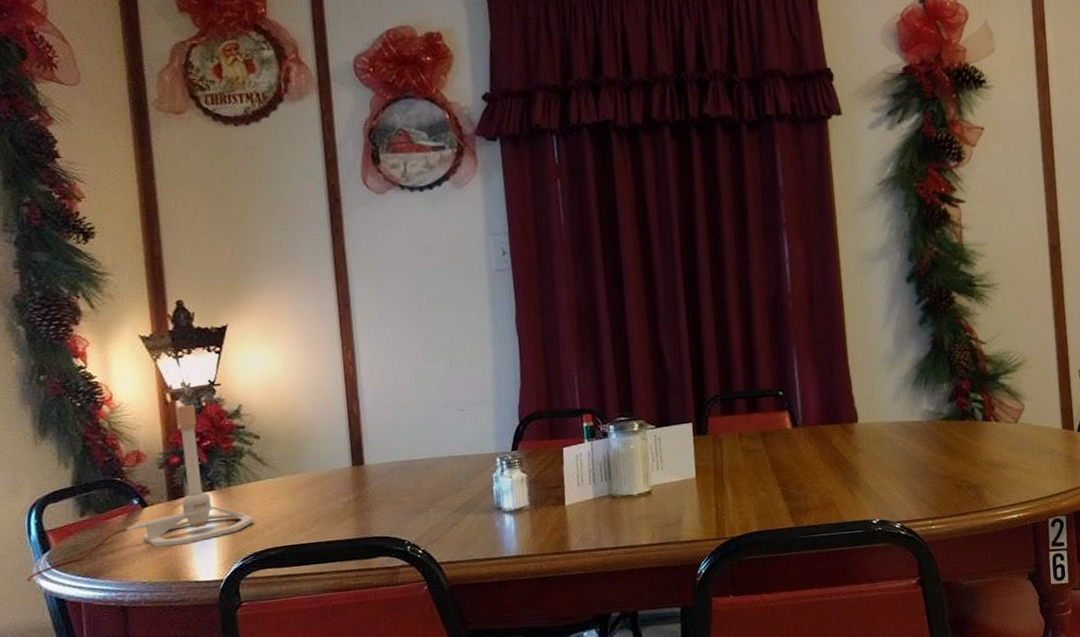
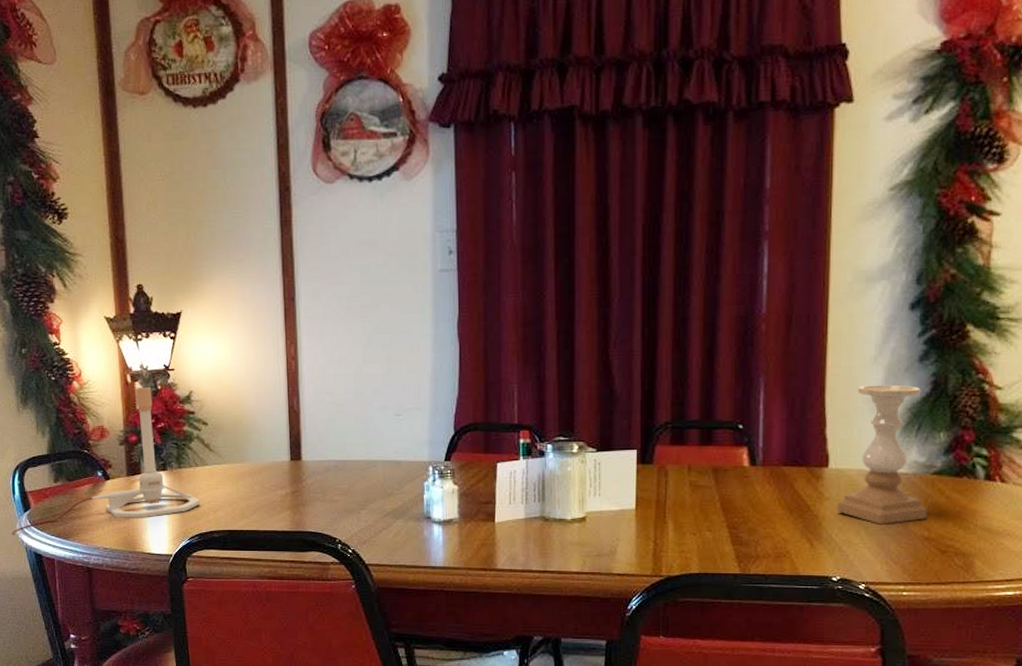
candle holder: none [869,346,943,469] -> present [836,384,928,524]

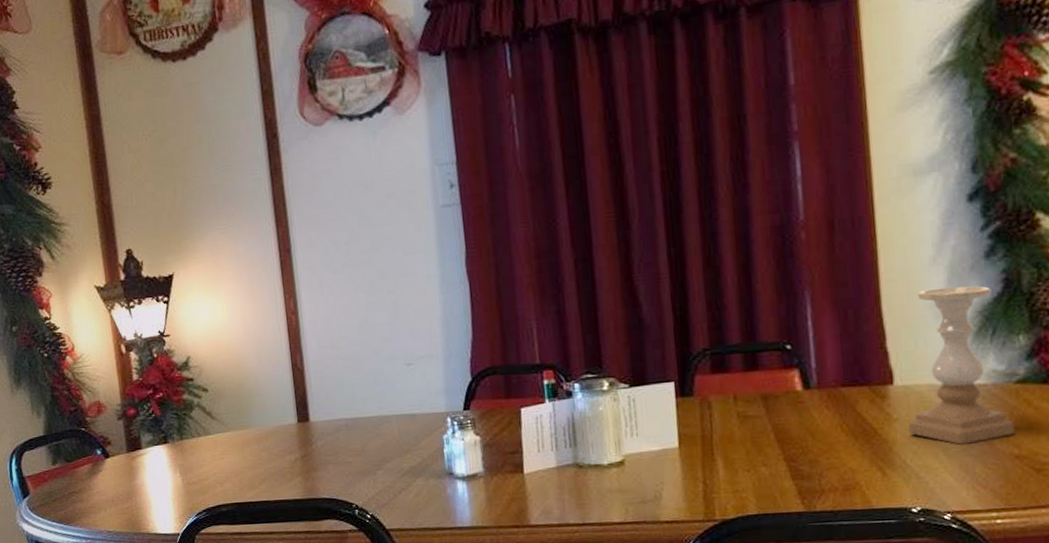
lamp base: present [11,387,200,536] -> none [11,356,205,525]

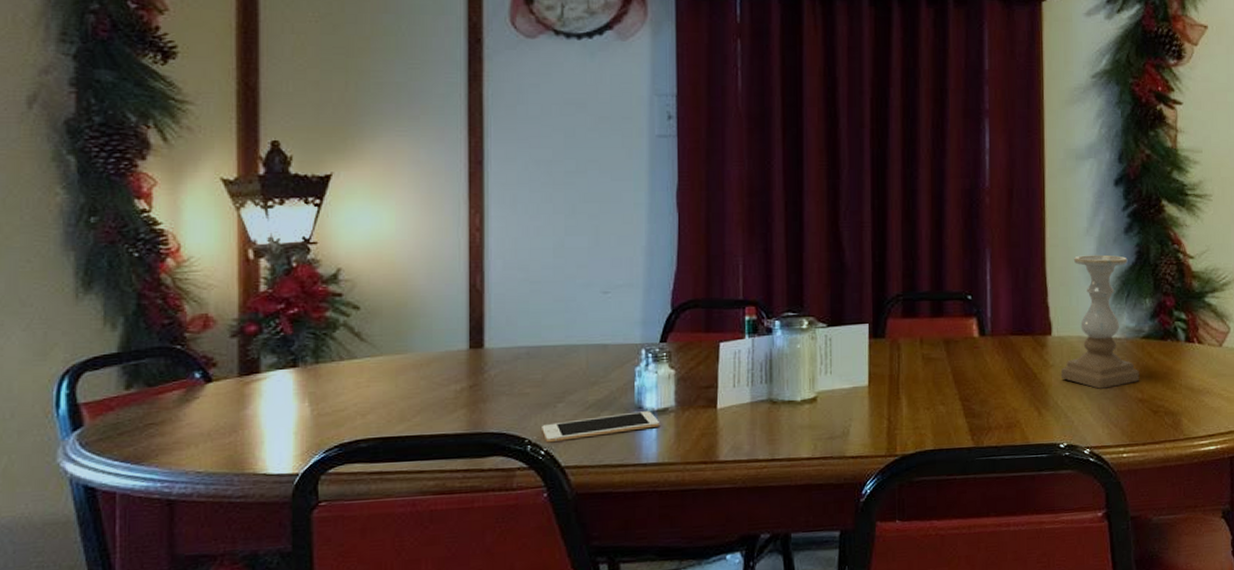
cell phone: none [366,477,470,508] -> present [542,411,659,443]

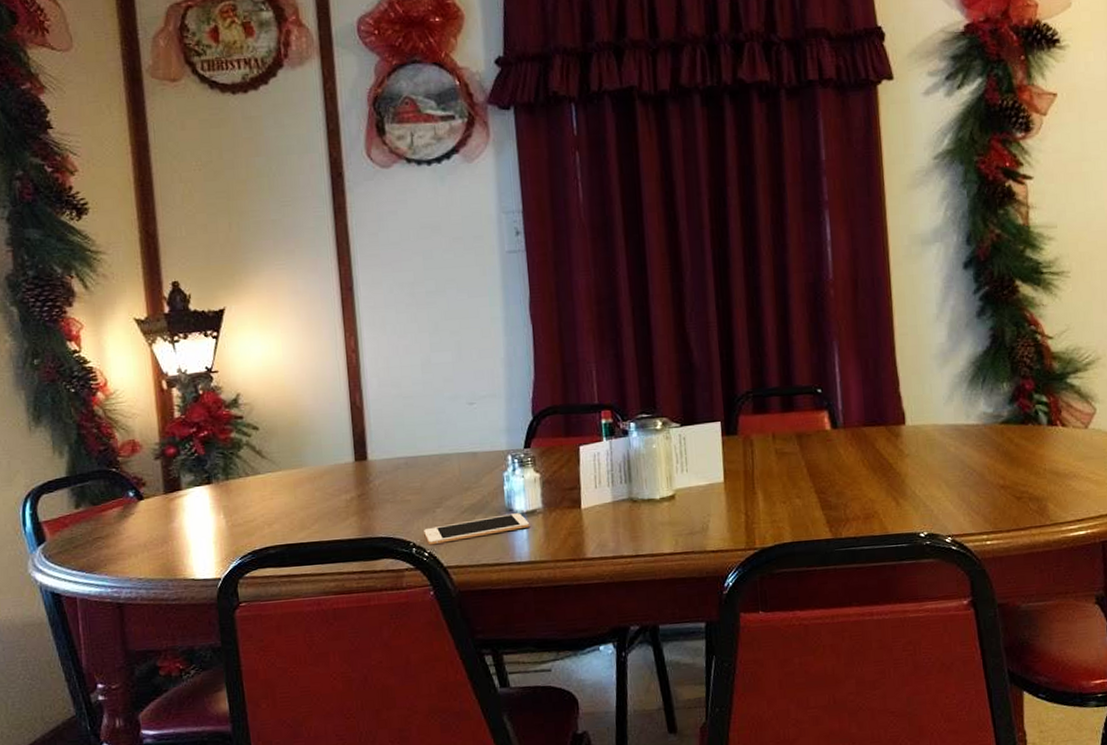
candle holder: present [1060,254,1140,389] -> none [917,340,1001,477]

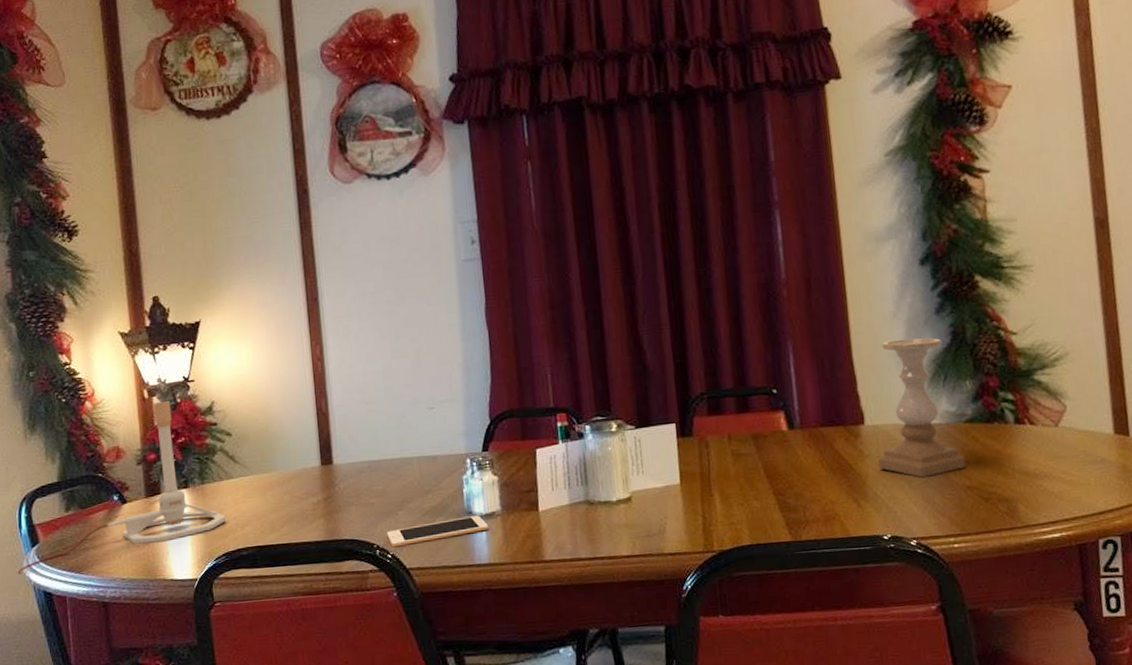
lamp base: none [21,393,252,575] -> present [17,401,226,575]
candle holder: none [917,340,1001,477] -> present [878,338,966,478]

